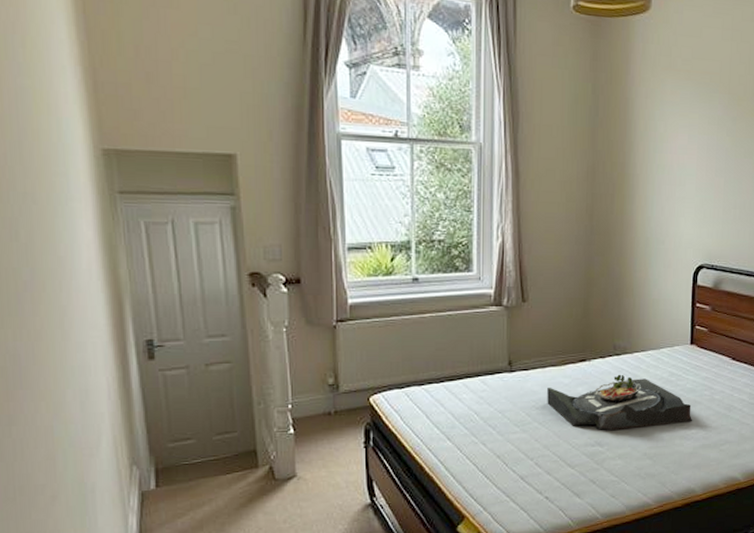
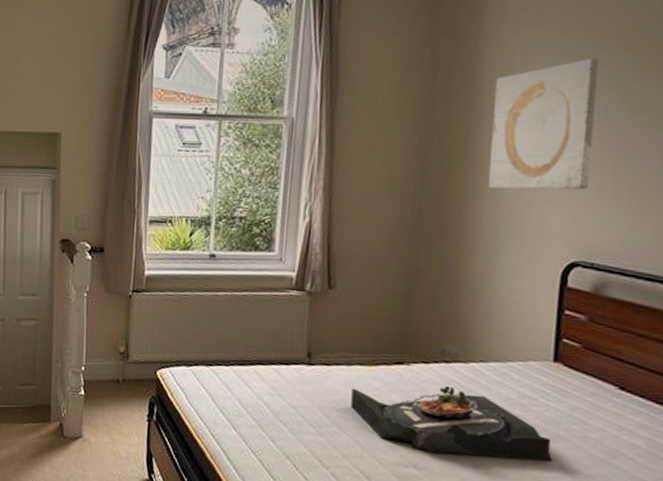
wall art: none [640,99,712,208] -> present [488,58,600,190]

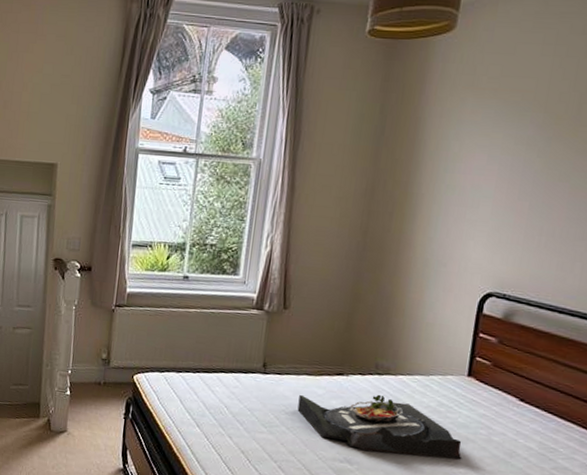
wall art: present [488,58,600,190] -> none [422,118,521,232]

